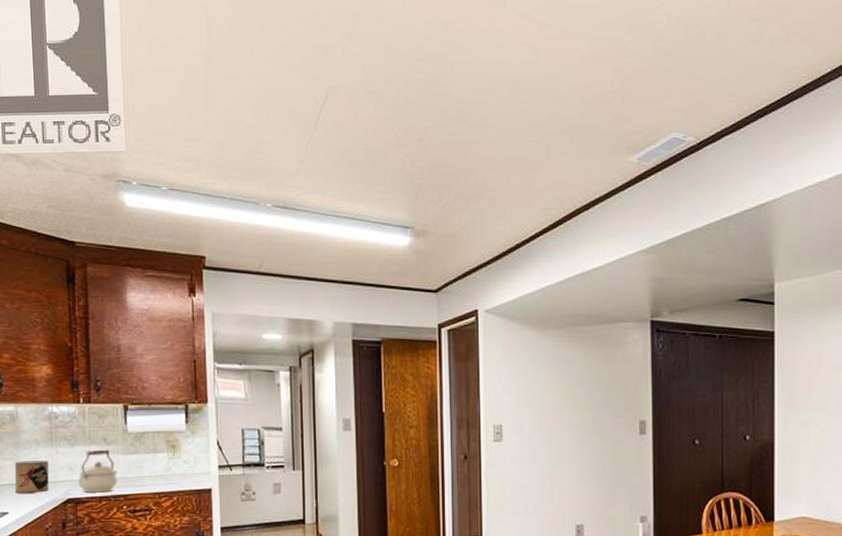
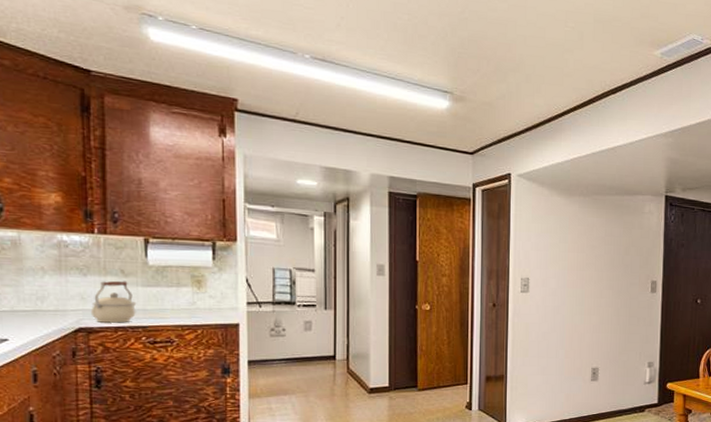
tin can: present [14,461,49,494] -> none [16,288,58,322]

